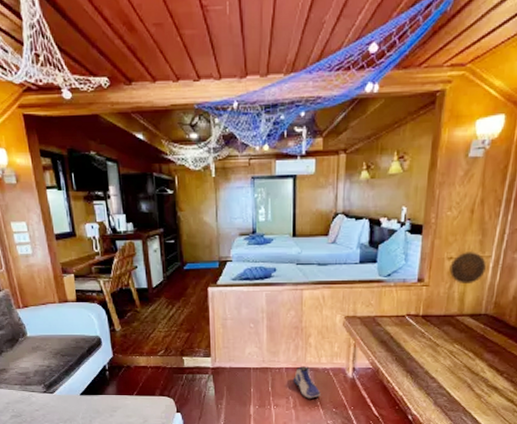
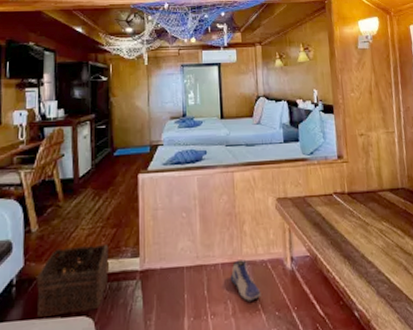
basket: none [124,345,185,394] -> present [36,245,109,317]
decorative plate: present [449,252,486,285] -> none [362,128,393,160]

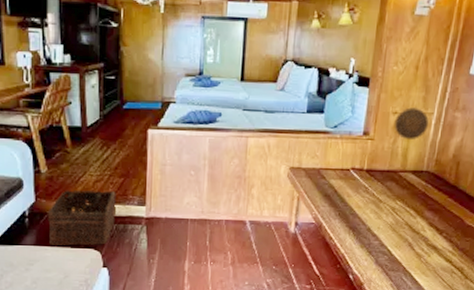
sneaker: present [230,259,261,301] -> none [232,219,261,255]
decorative plate: none [362,128,393,160] -> present [394,107,429,141]

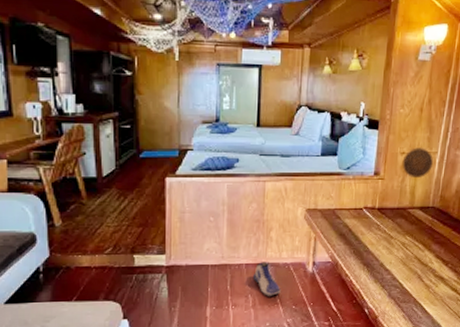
basket: present [47,190,116,246] -> none [62,242,135,300]
sneaker: none [232,219,261,255] -> present [252,262,281,296]

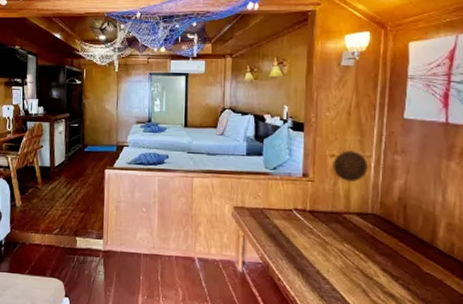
sneaker: present [252,262,281,296] -> none [182,255,211,292]

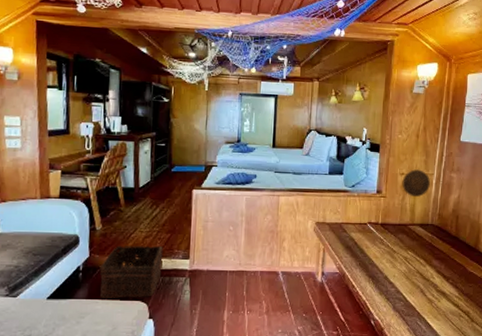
basket: none [19,222,78,275] -> present [99,246,163,298]

